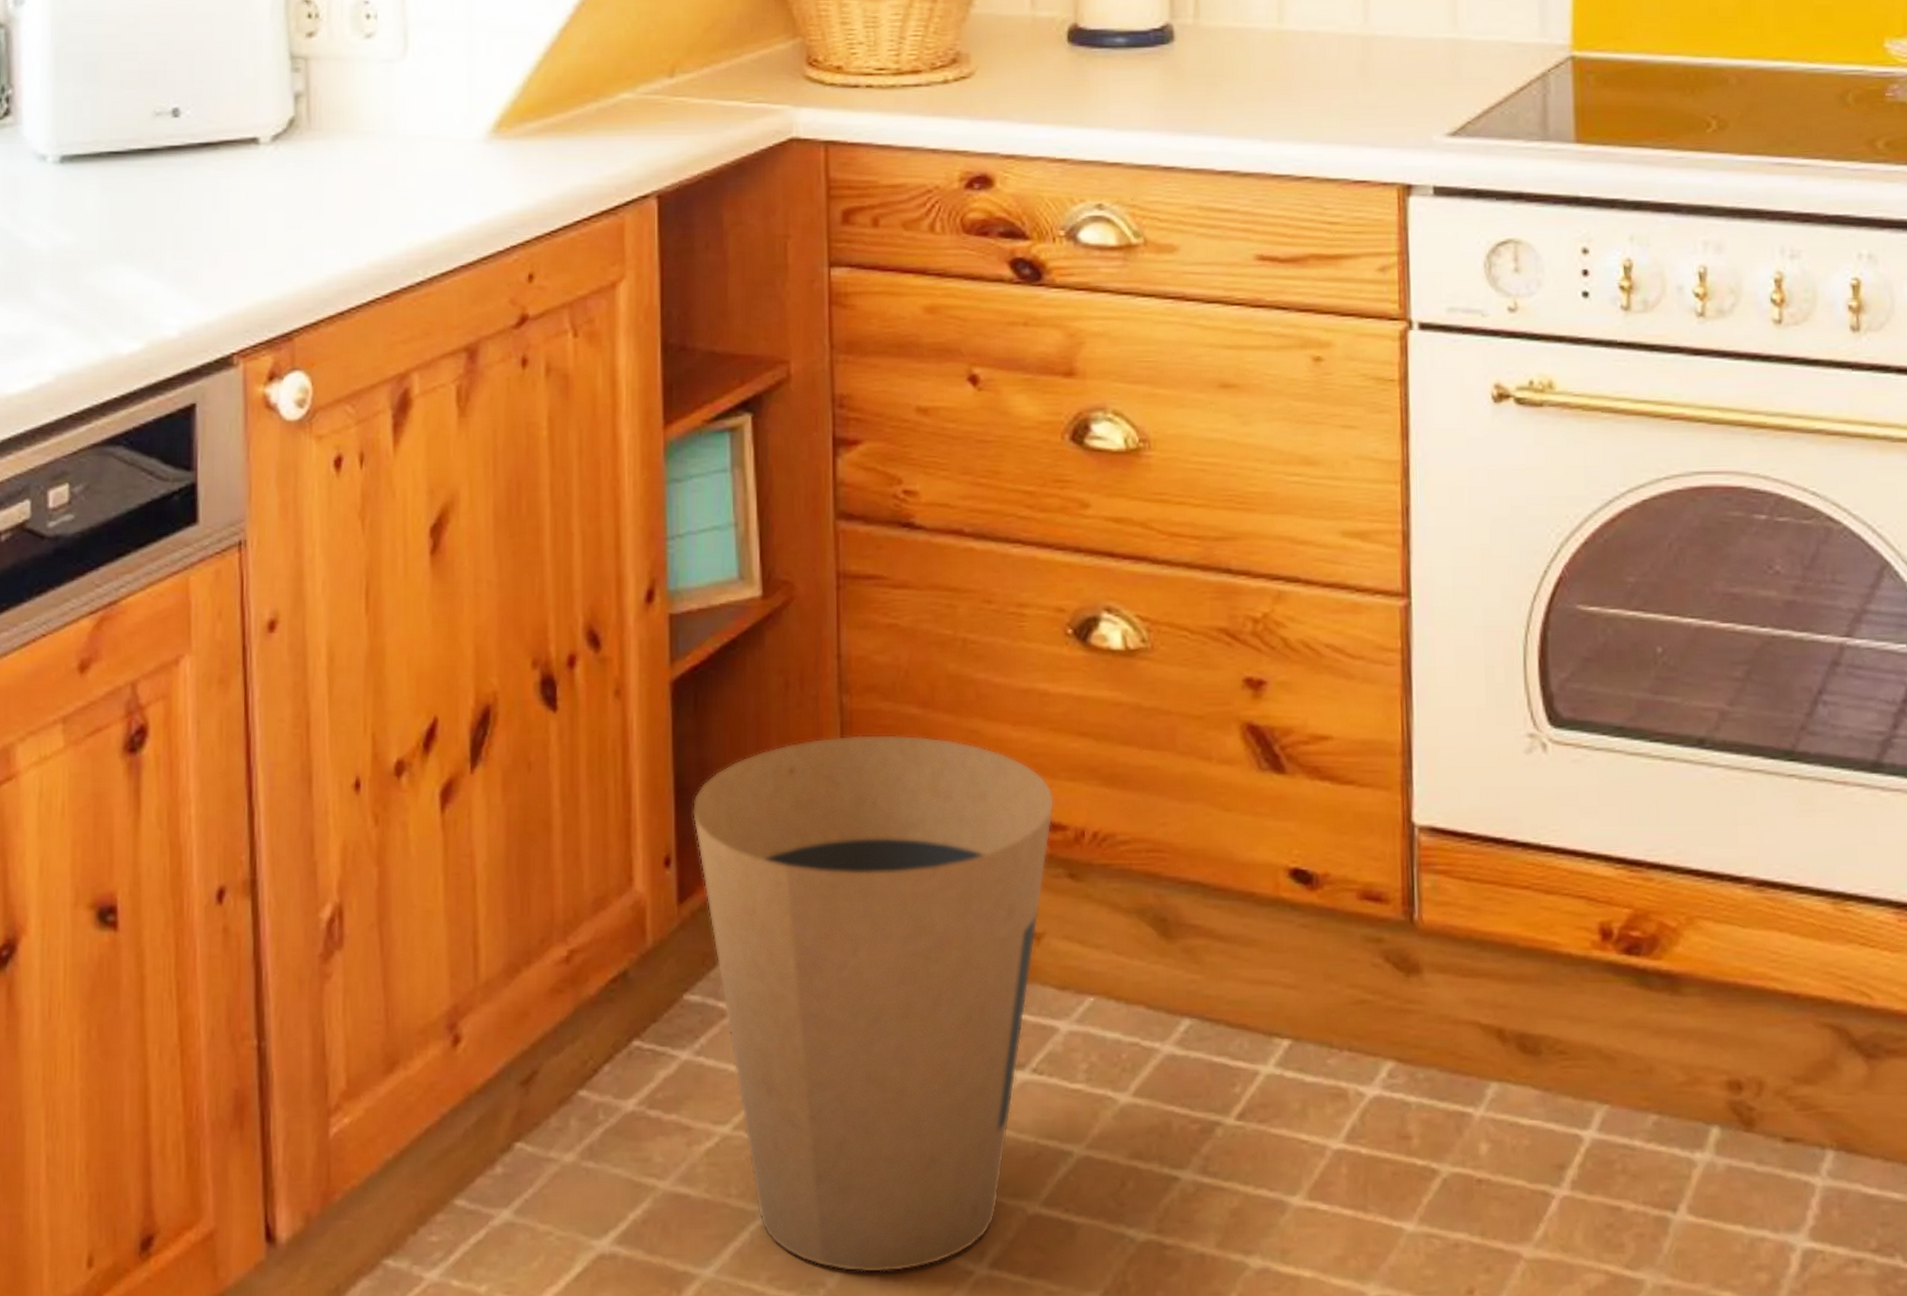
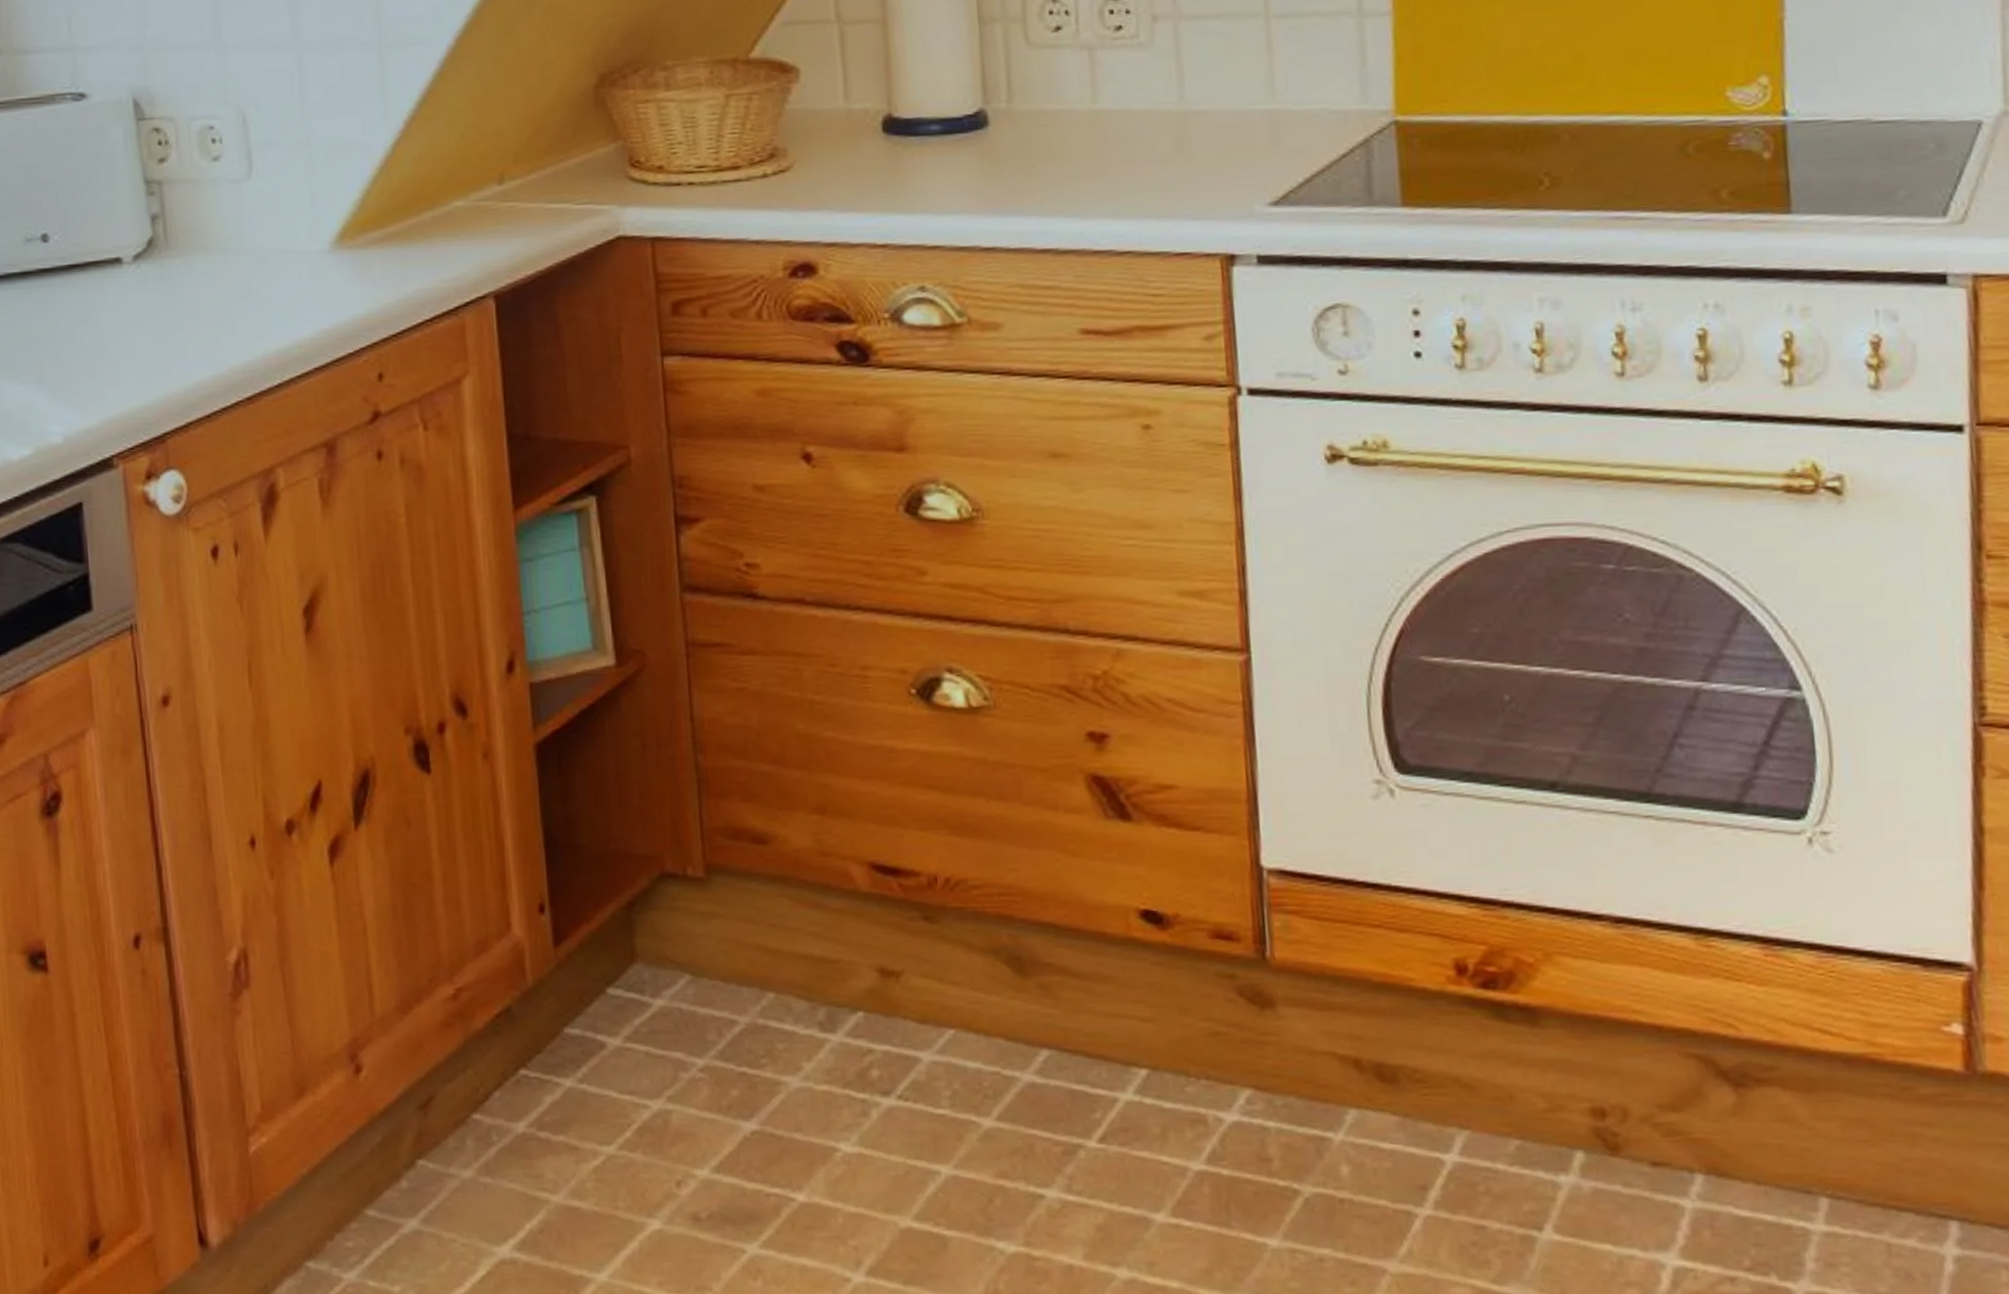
trash can: present [692,734,1055,1272] -> none [561,789,907,1278]

